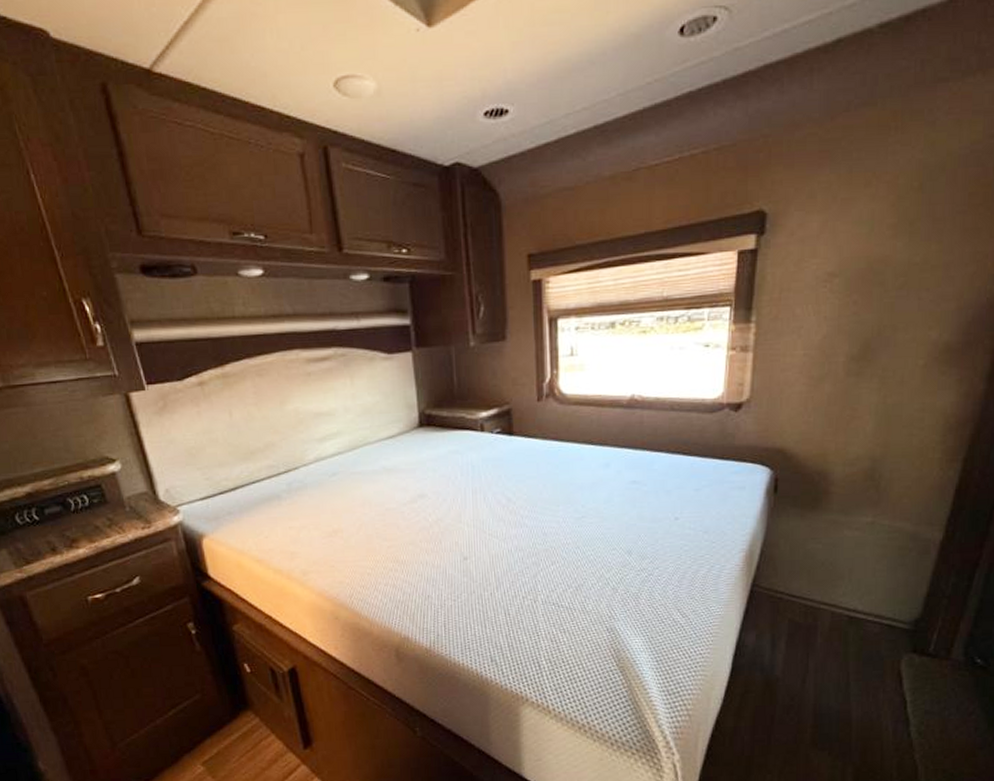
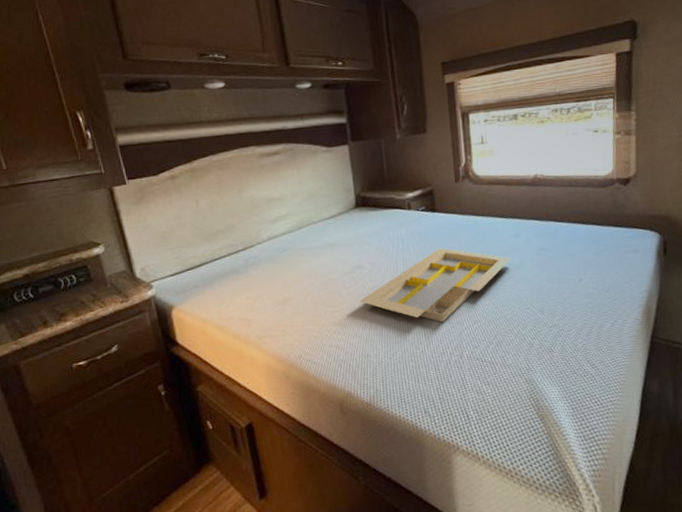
serving tray: none [421,477,599,563] -> present [359,248,512,323]

